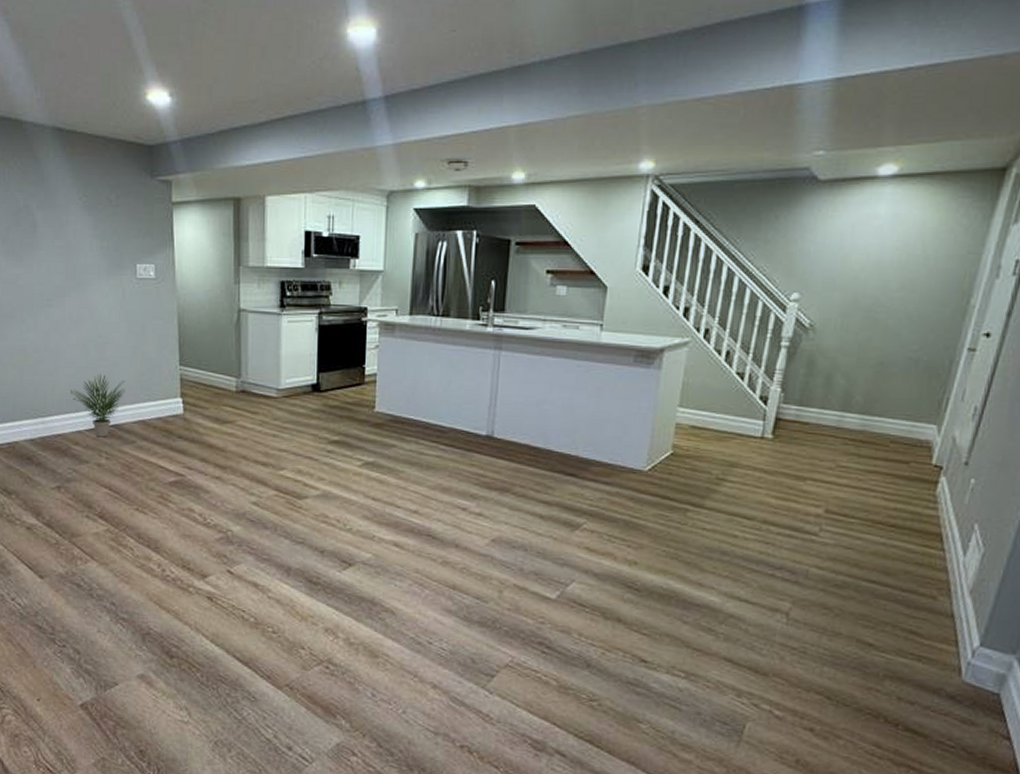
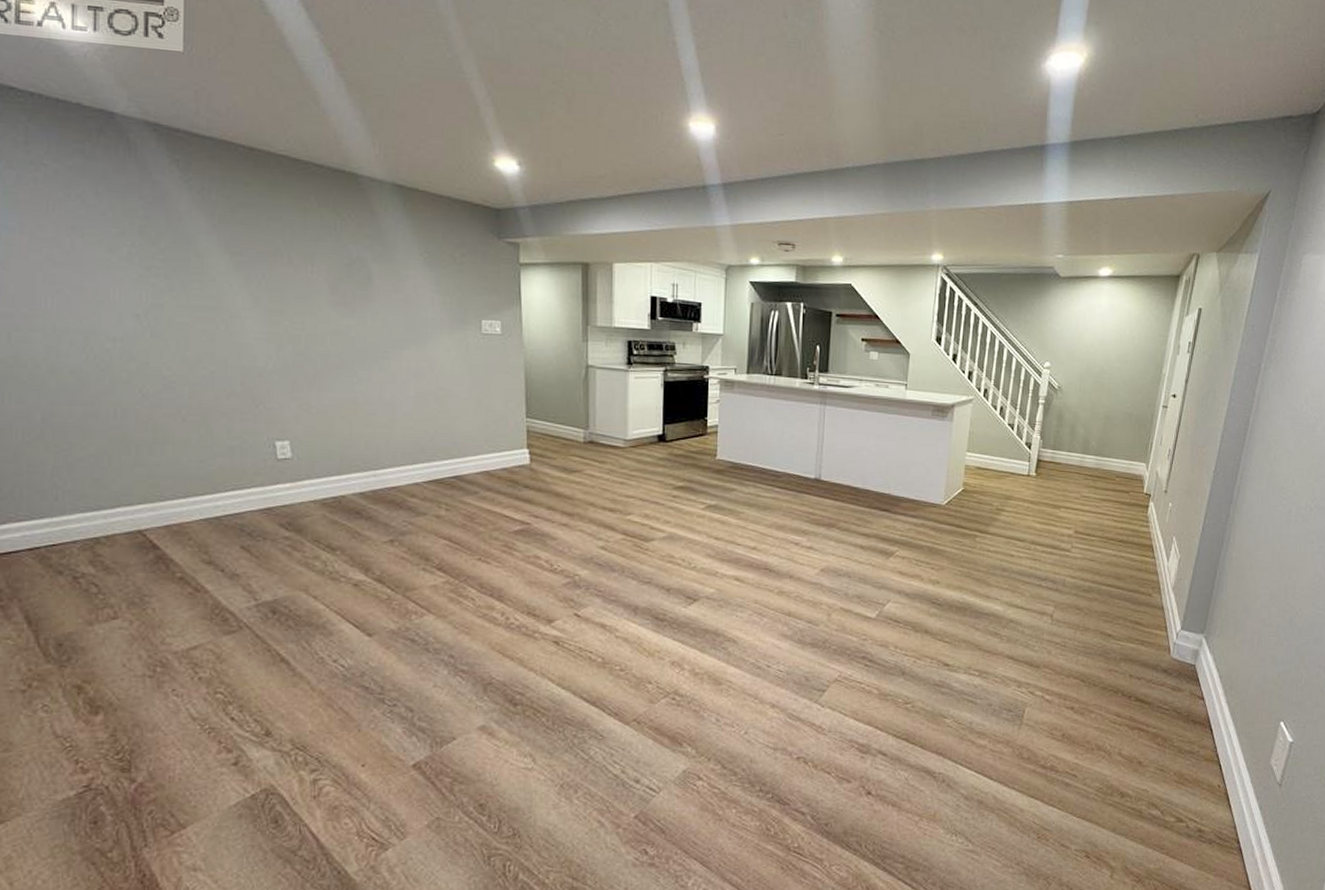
potted plant: present [70,374,125,438] -> none [407,426,468,489]

